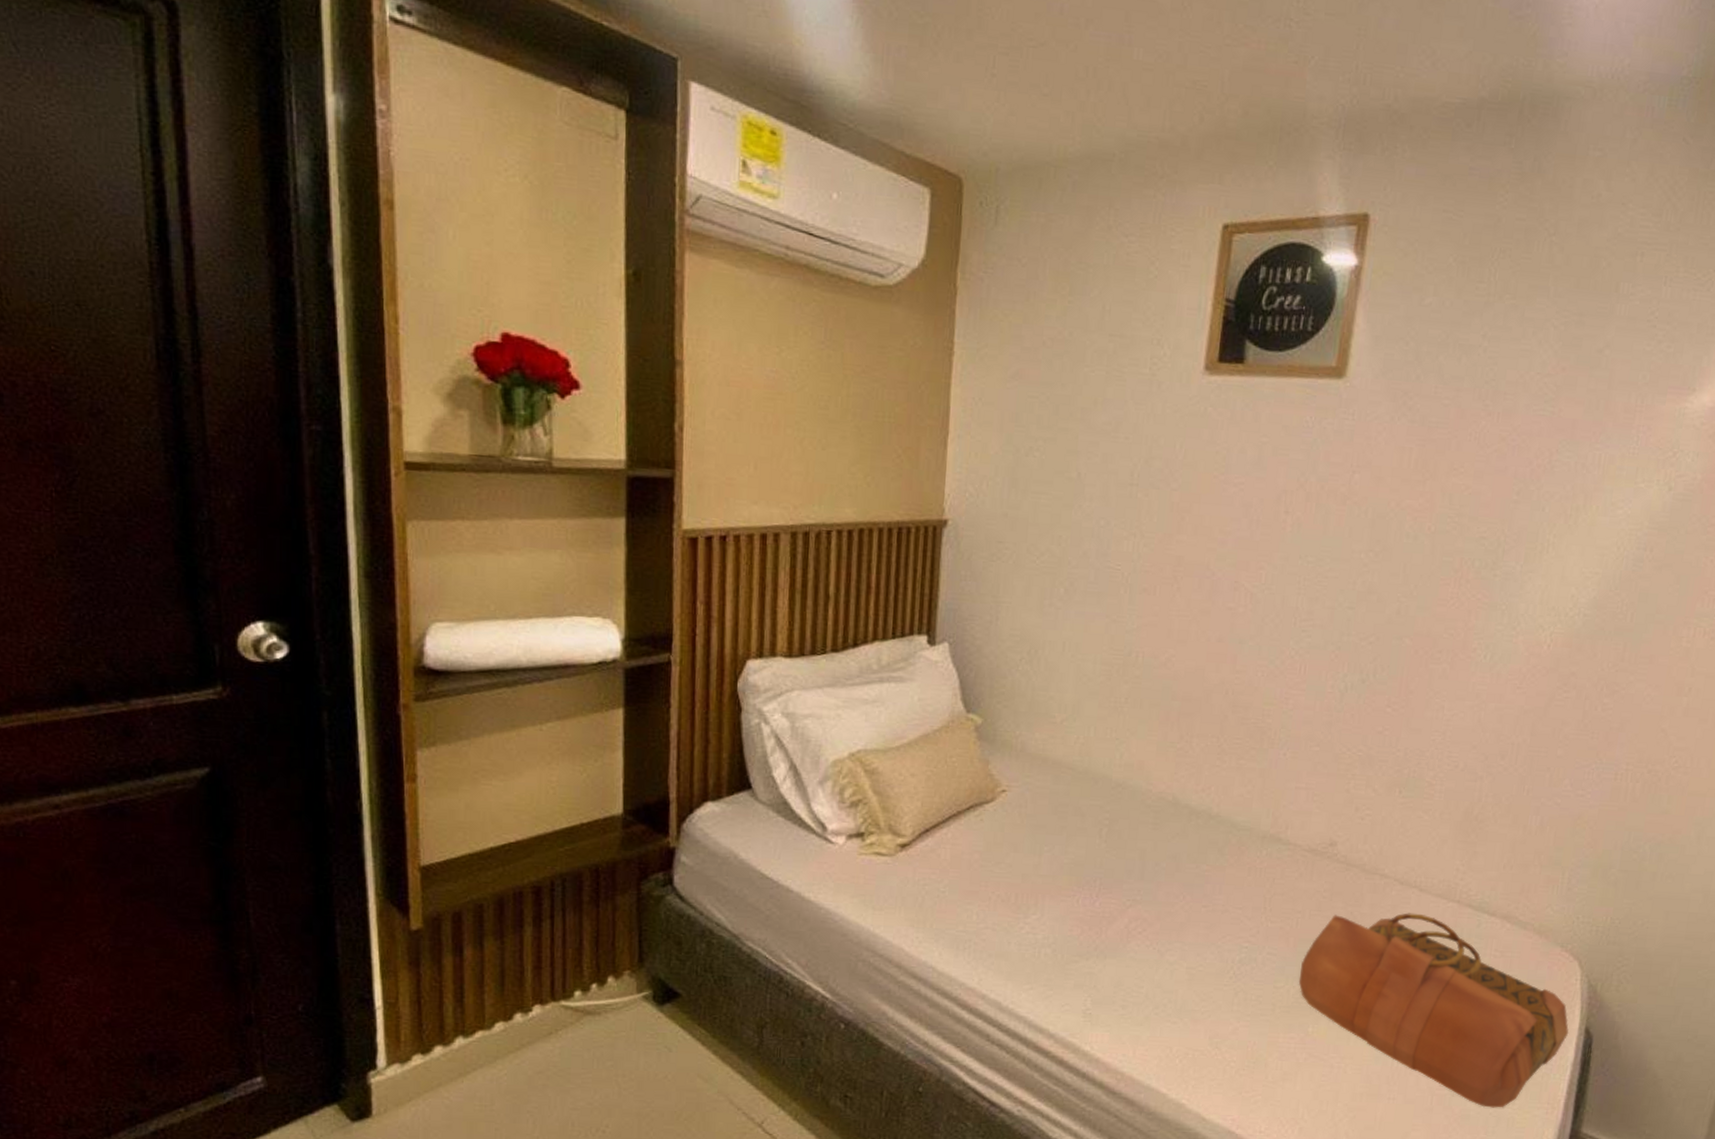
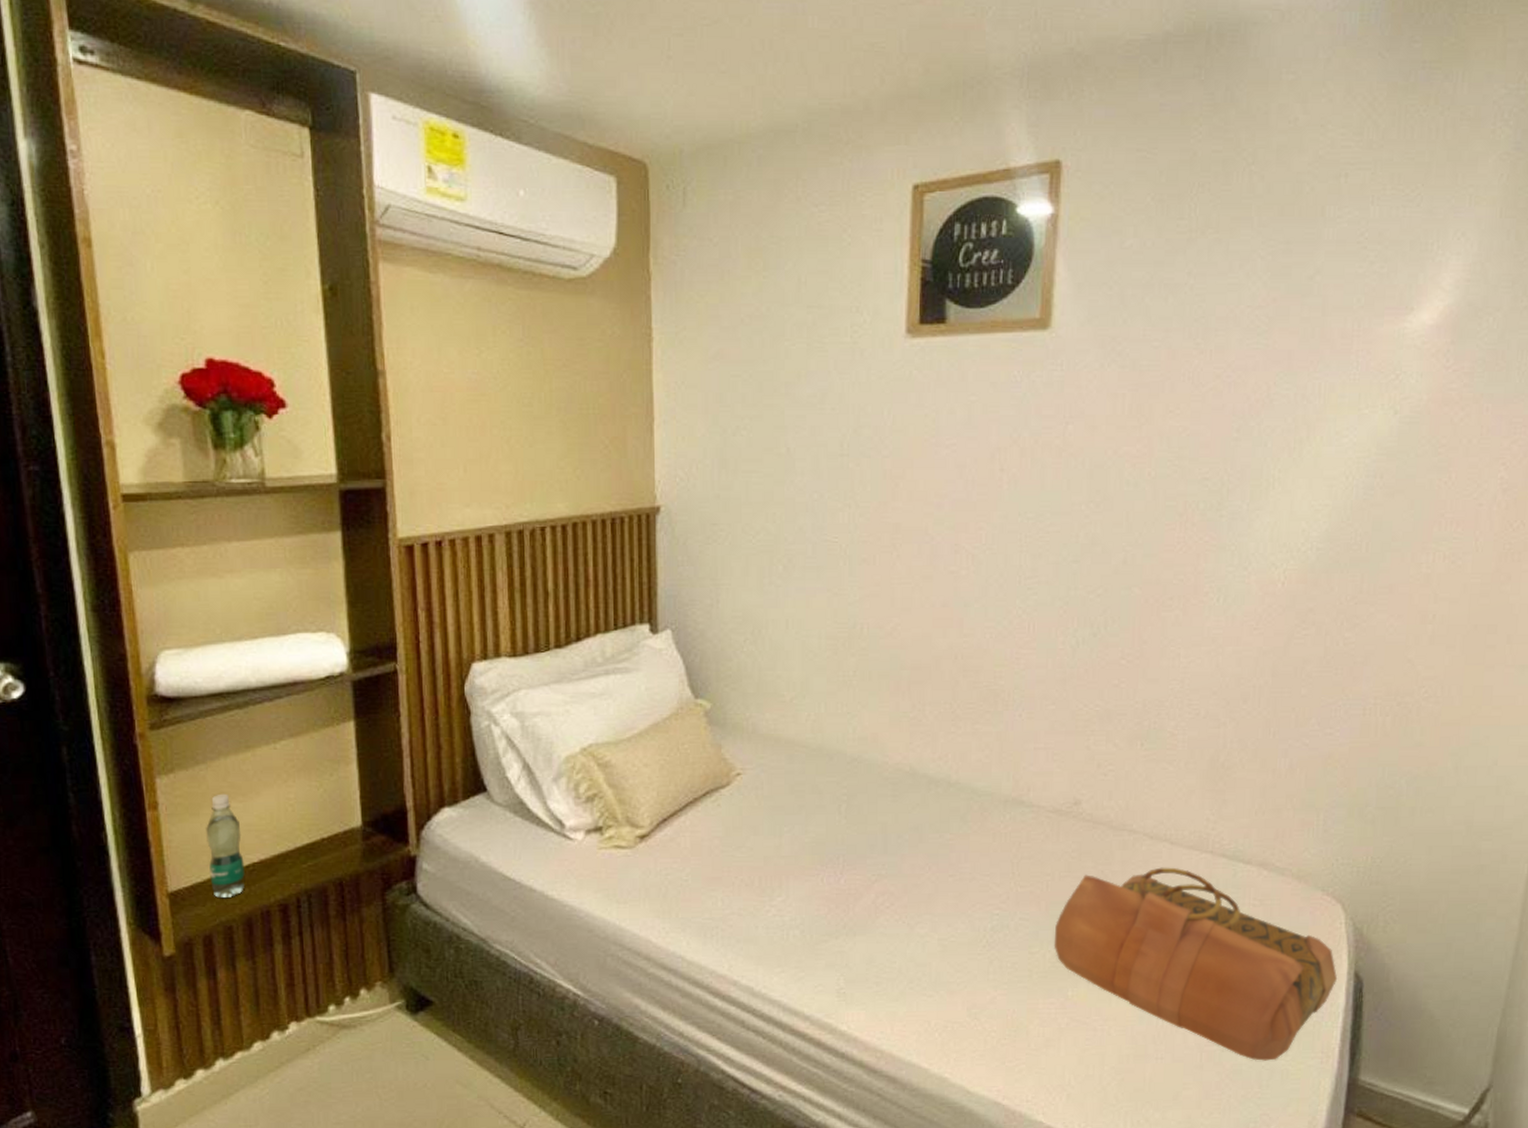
bottle: none [464,771,501,877] -> present [206,793,245,899]

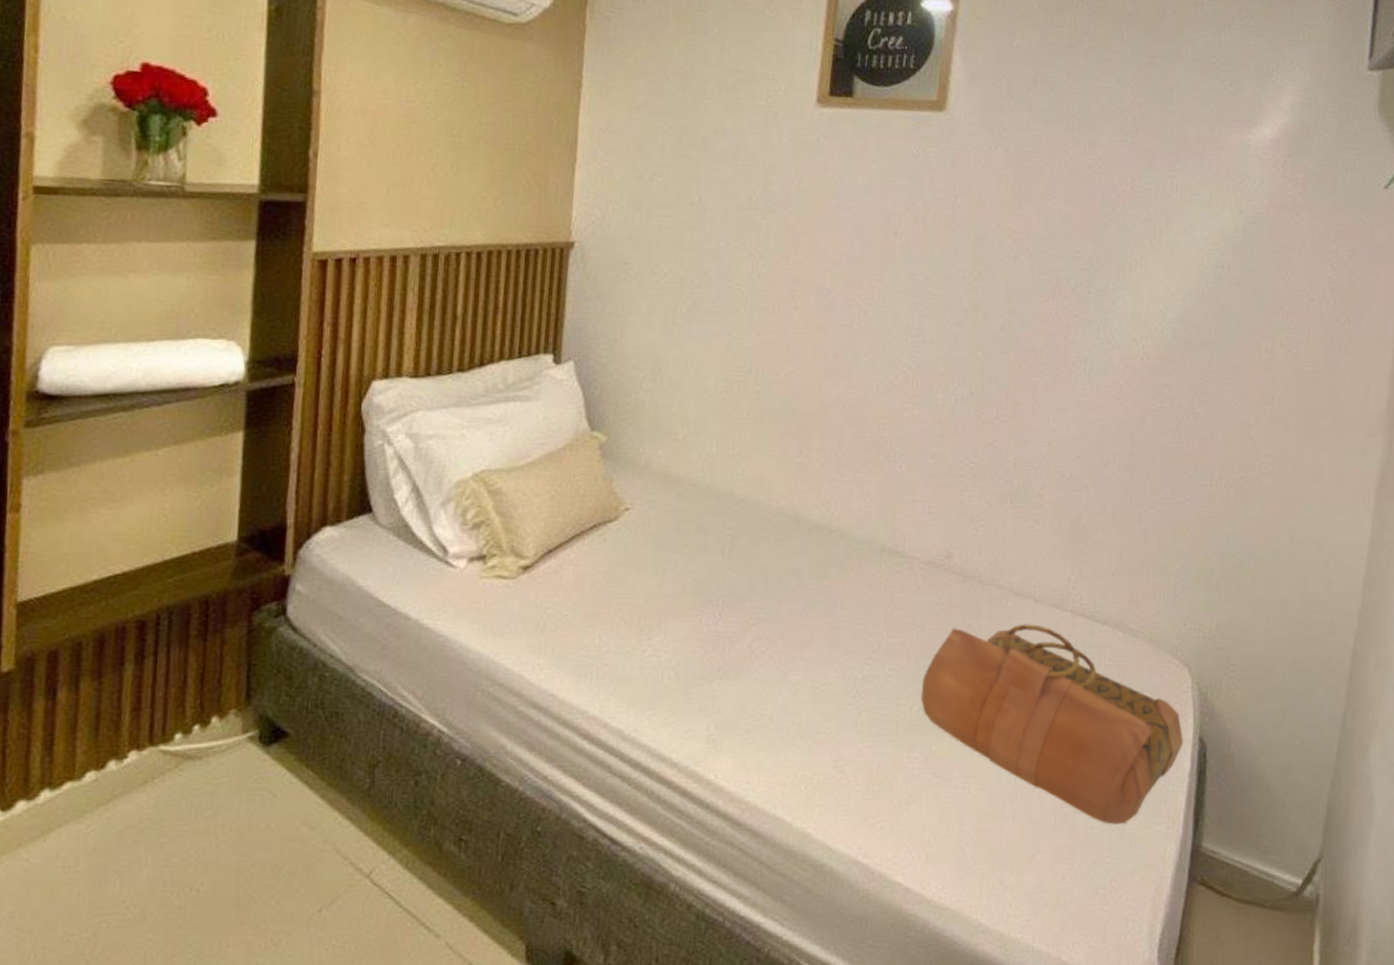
bottle: present [206,793,245,899] -> none [65,499,107,612]

